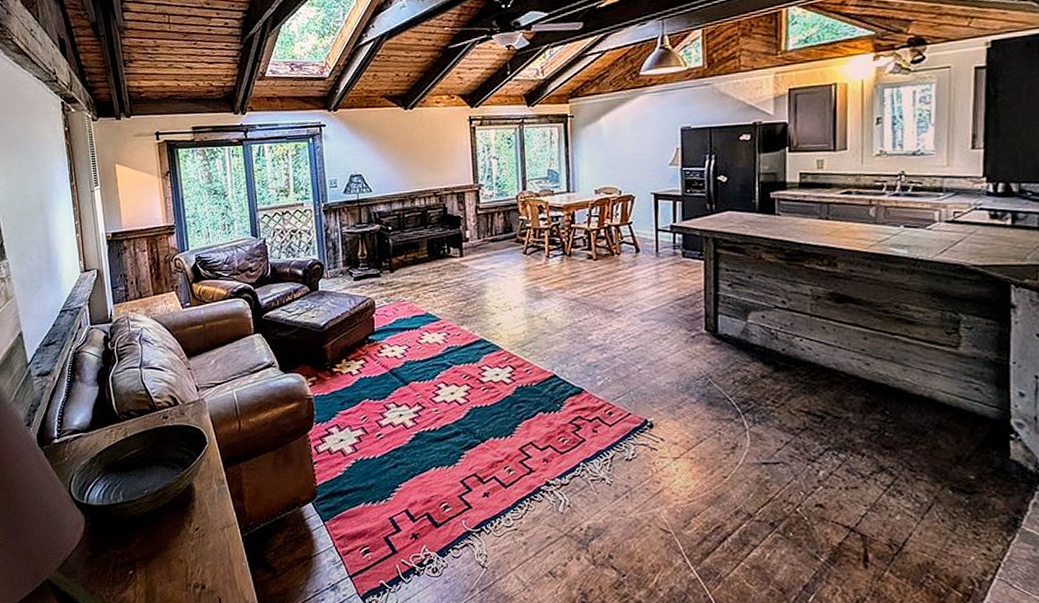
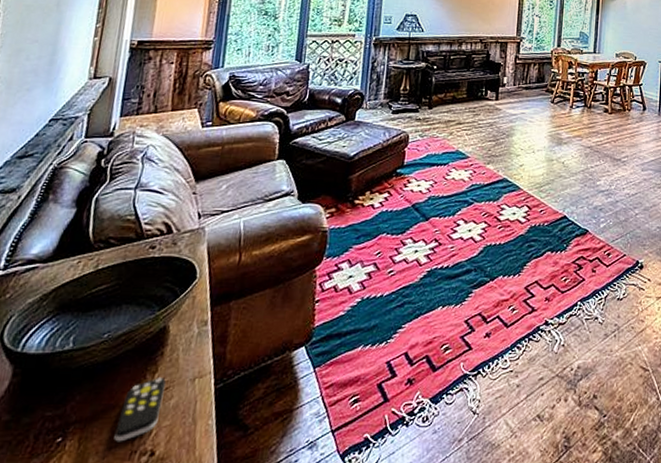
remote control: none [171,526,202,577] -> present [114,378,166,442]

